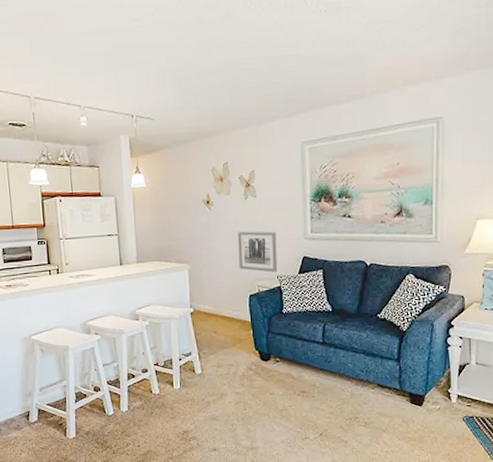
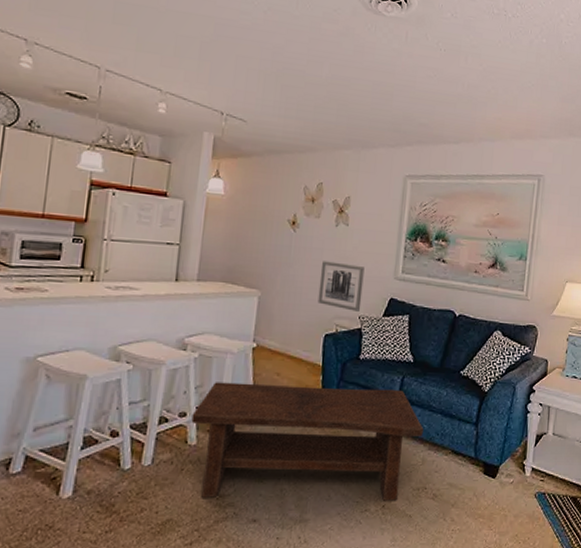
coffee table: none [152,336,349,434] -> present [191,382,423,501]

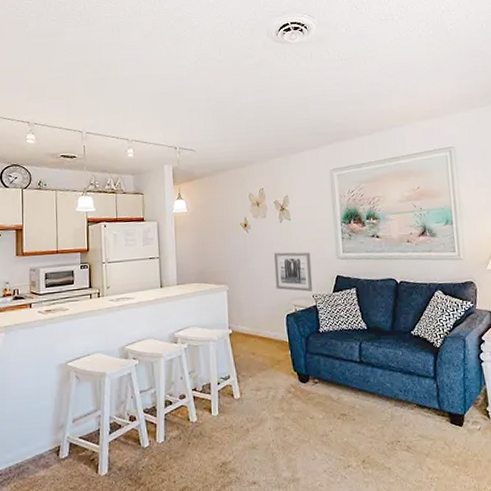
coffee table: present [191,382,423,501] -> none [190,355,387,466]

